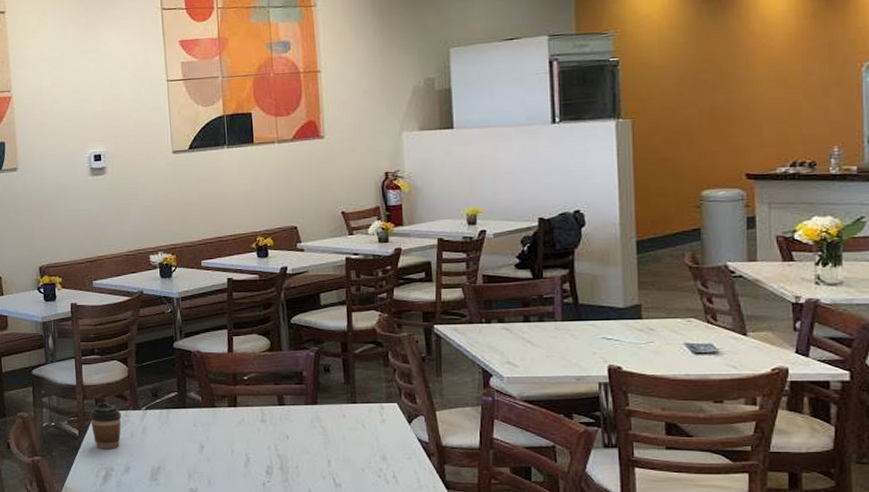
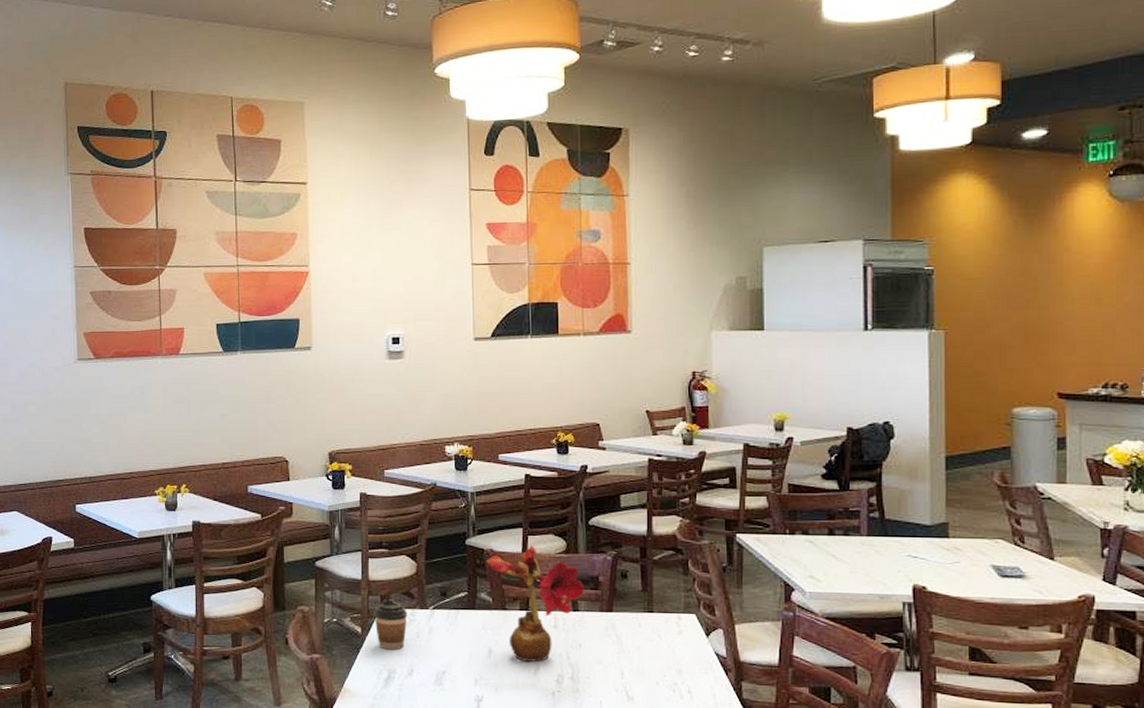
flower: none [194,345,290,455] -> present [486,545,585,662]

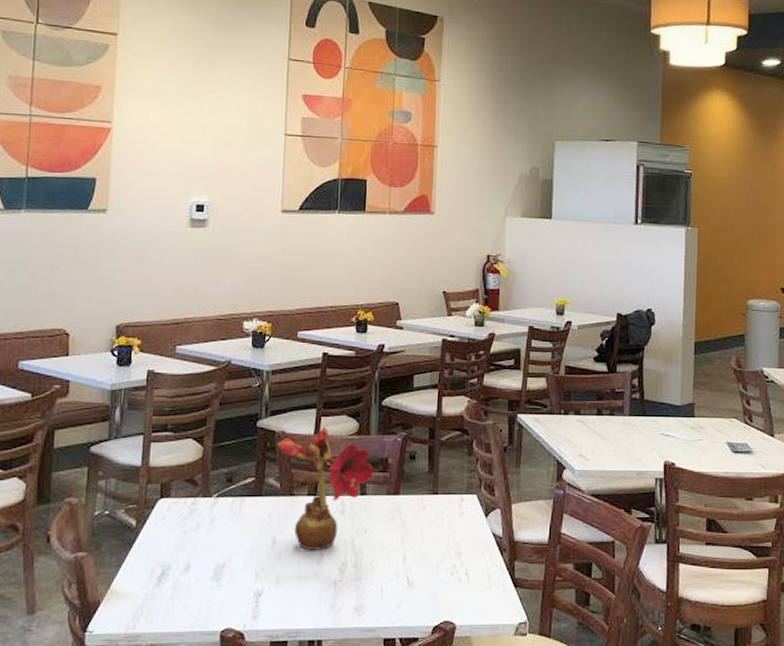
coffee cup: present [374,599,408,650] -> none [151,488,189,544]

